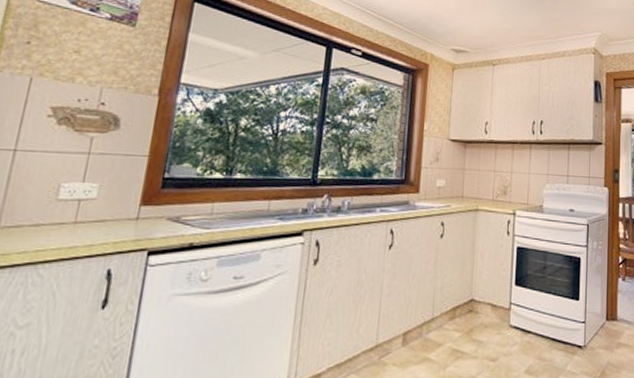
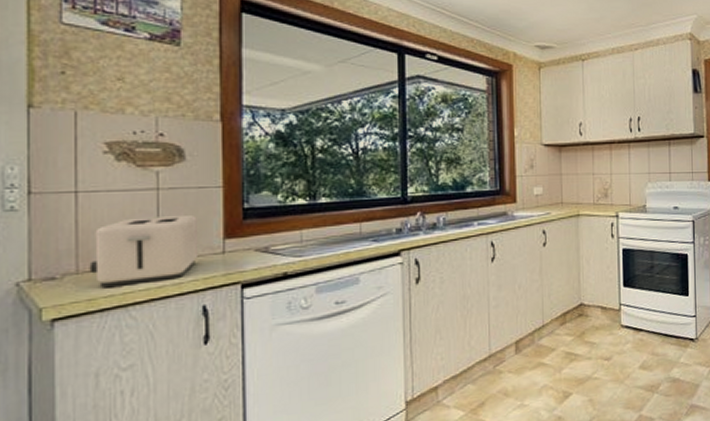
toaster: none [9,178,119,244] -> present [89,214,199,289]

